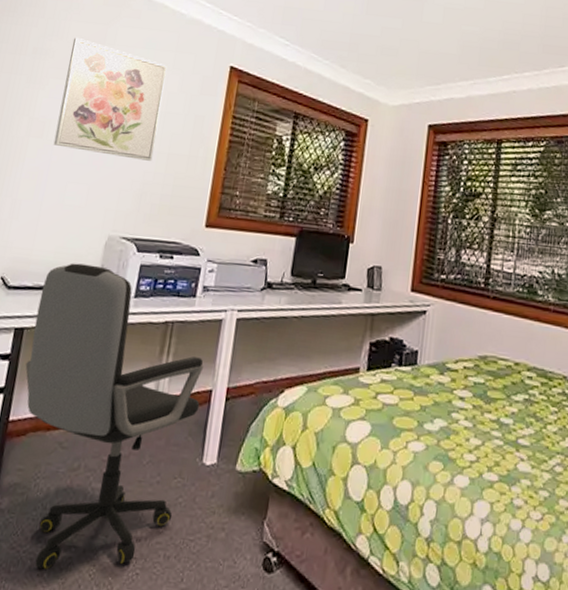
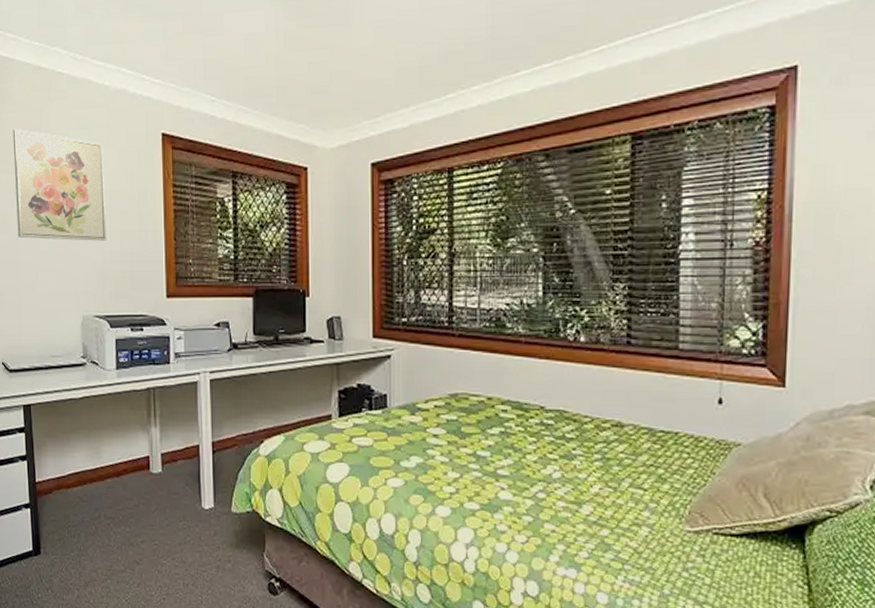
office chair: present [25,263,203,569] -> none [37,344,191,597]

